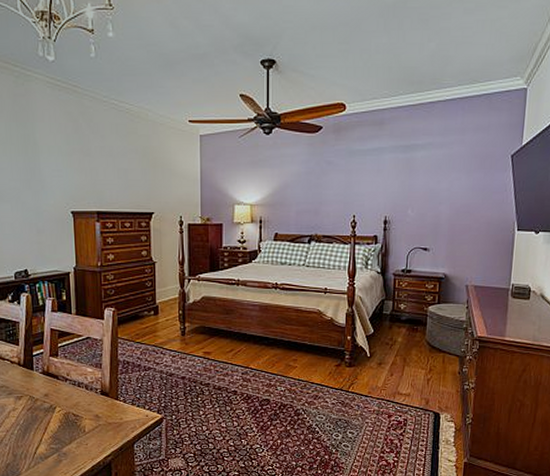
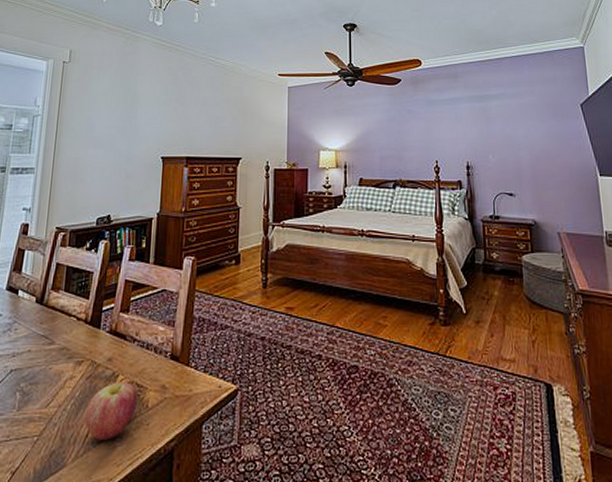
apple: none [31,412,76,456] -> present [85,382,138,440]

